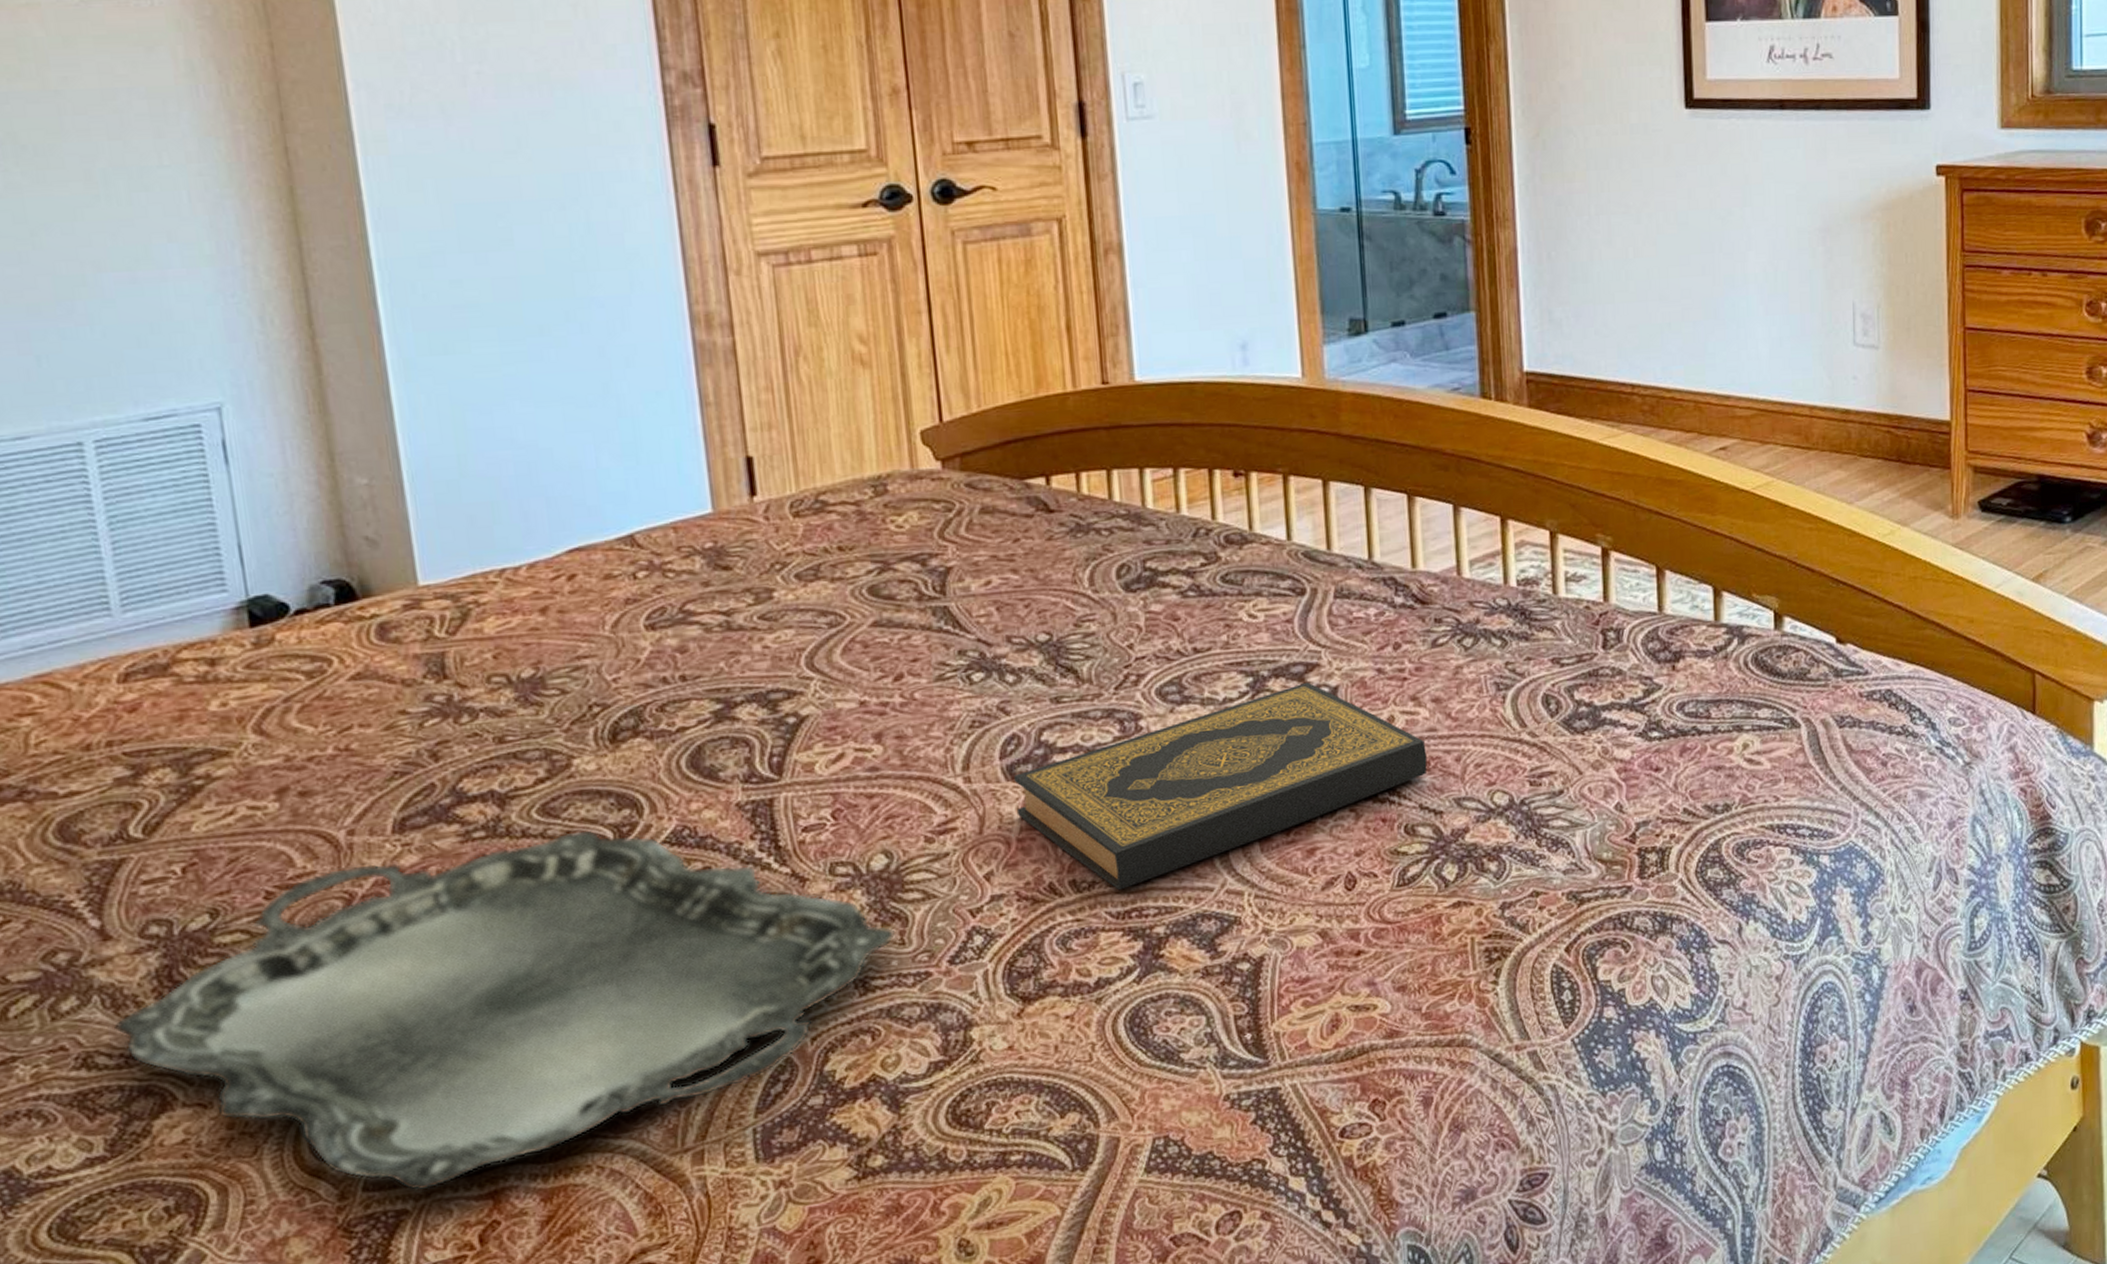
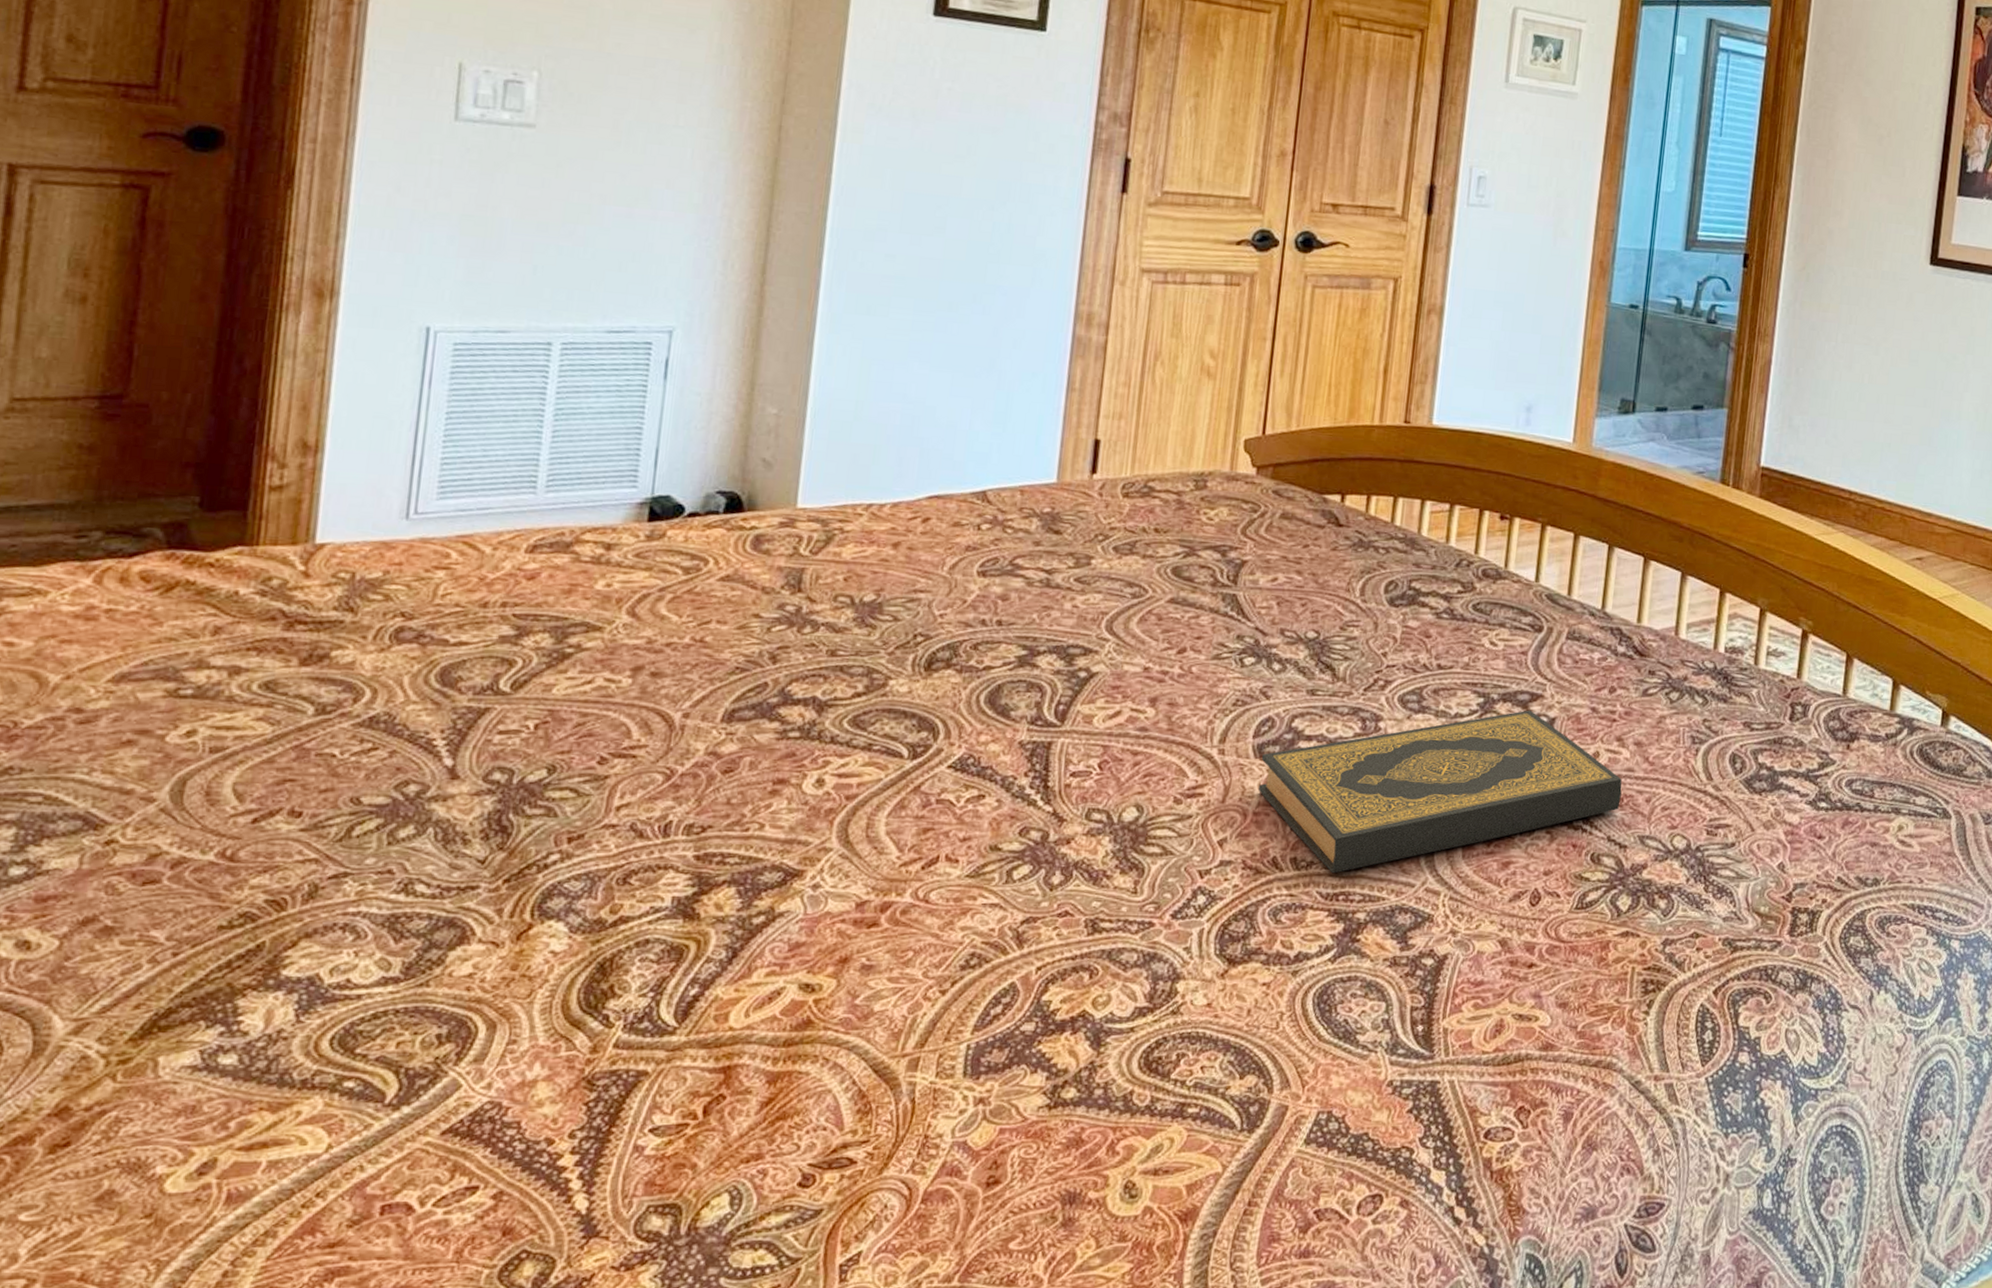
serving tray: present [112,829,896,1191] -> none [438,744,1131,1055]

